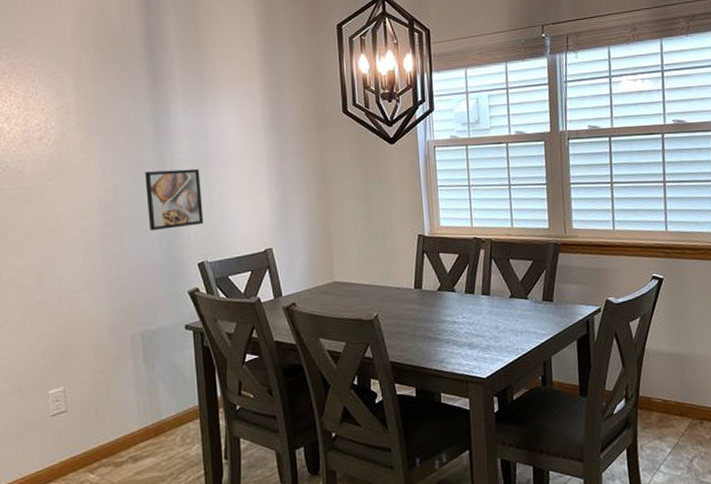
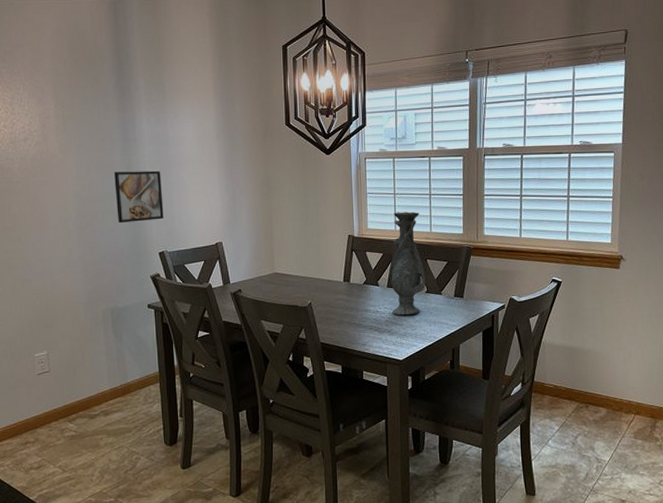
vase: none [466,205,510,326] -> present [388,211,426,316]

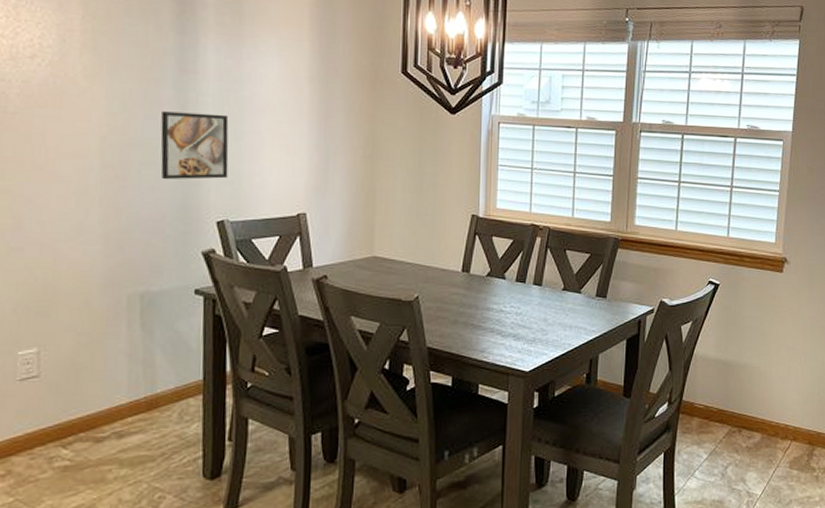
vase: present [388,211,426,316] -> none [518,190,564,317]

